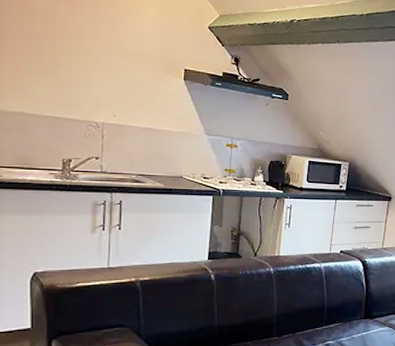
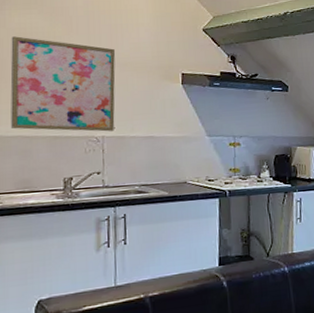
wall art: none [12,10,120,119] -> present [10,36,116,132]

